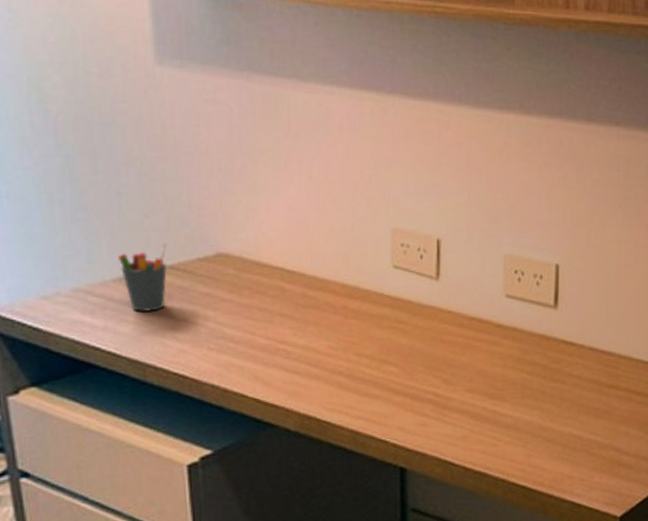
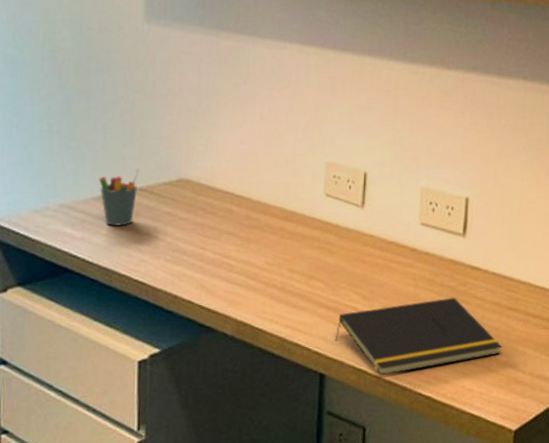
notepad: none [414,377,603,466] -> present [334,298,502,376]

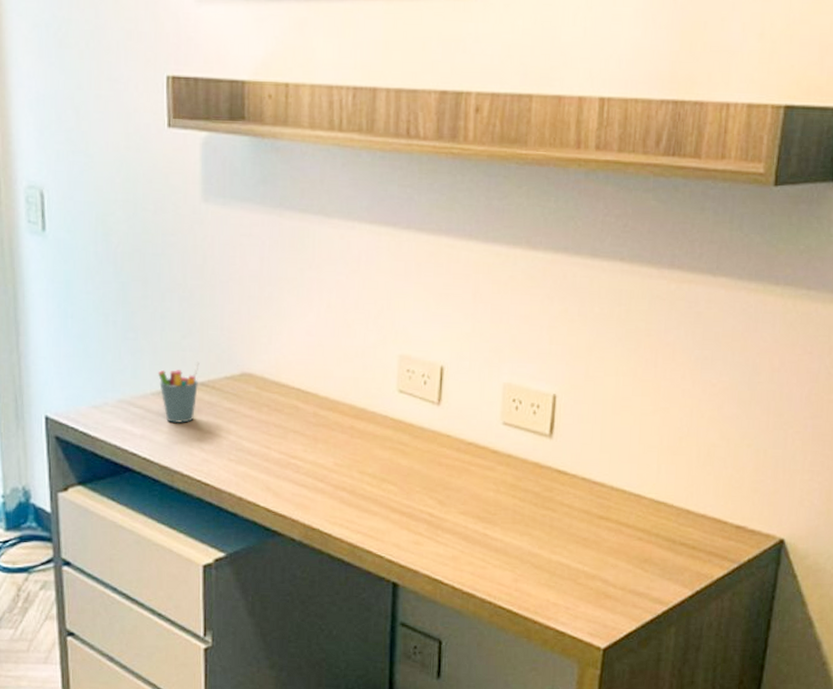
notepad: present [334,298,502,376] -> none [408,504,591,586]

